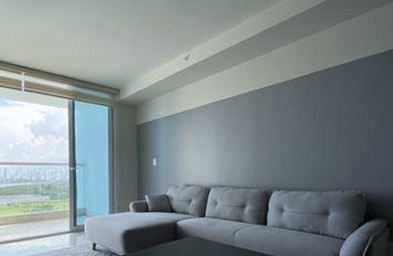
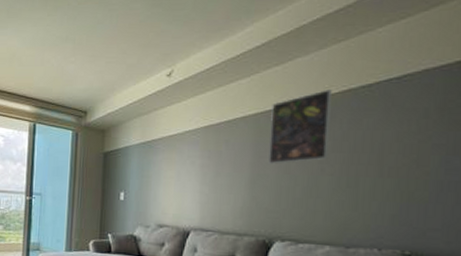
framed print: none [264,71,306,131] -> present [268,88,333,164]

